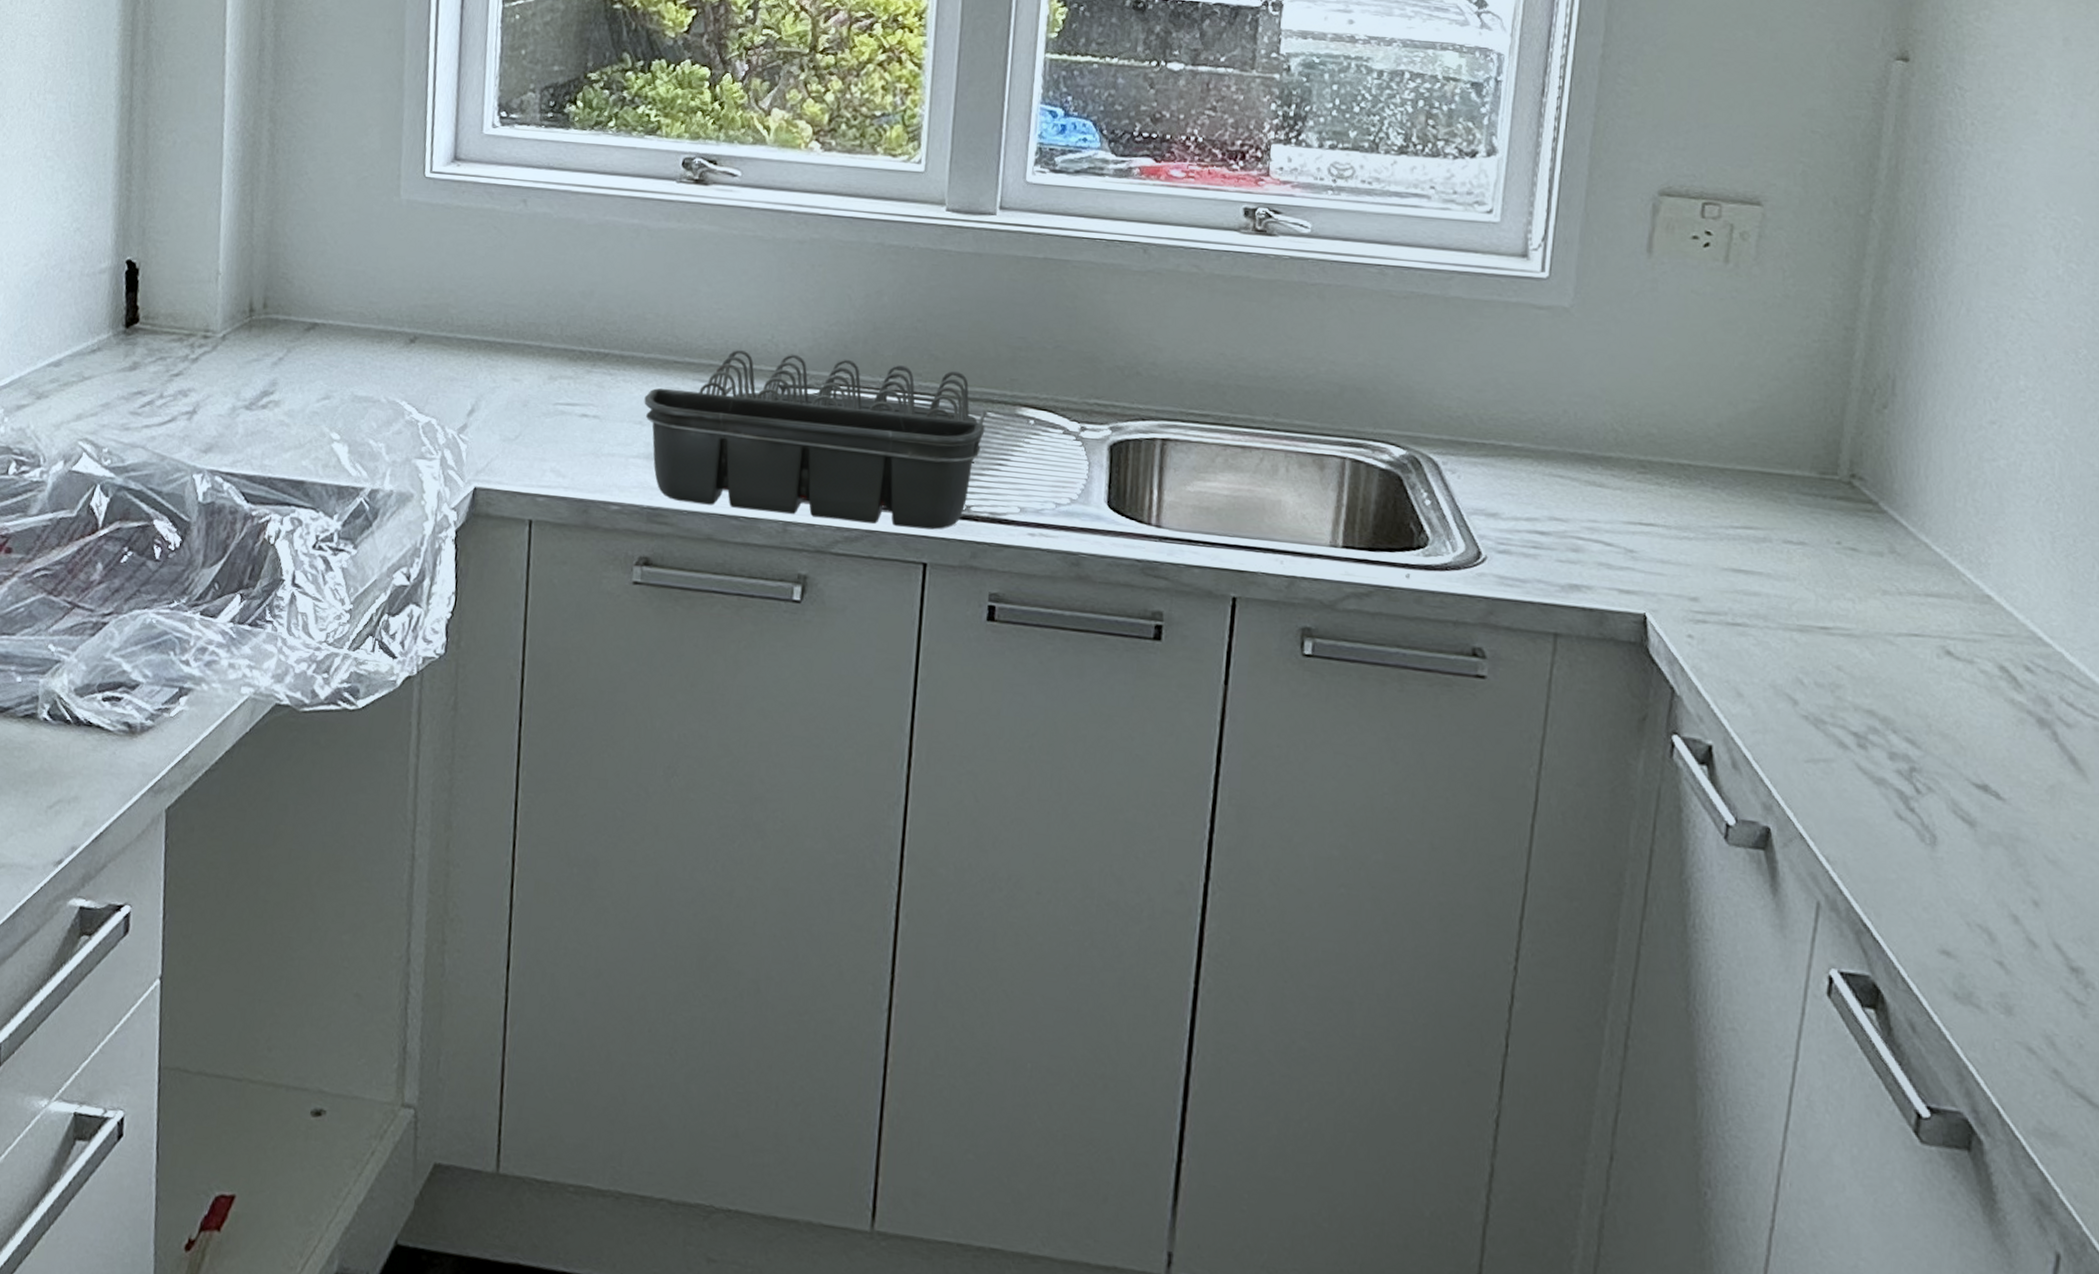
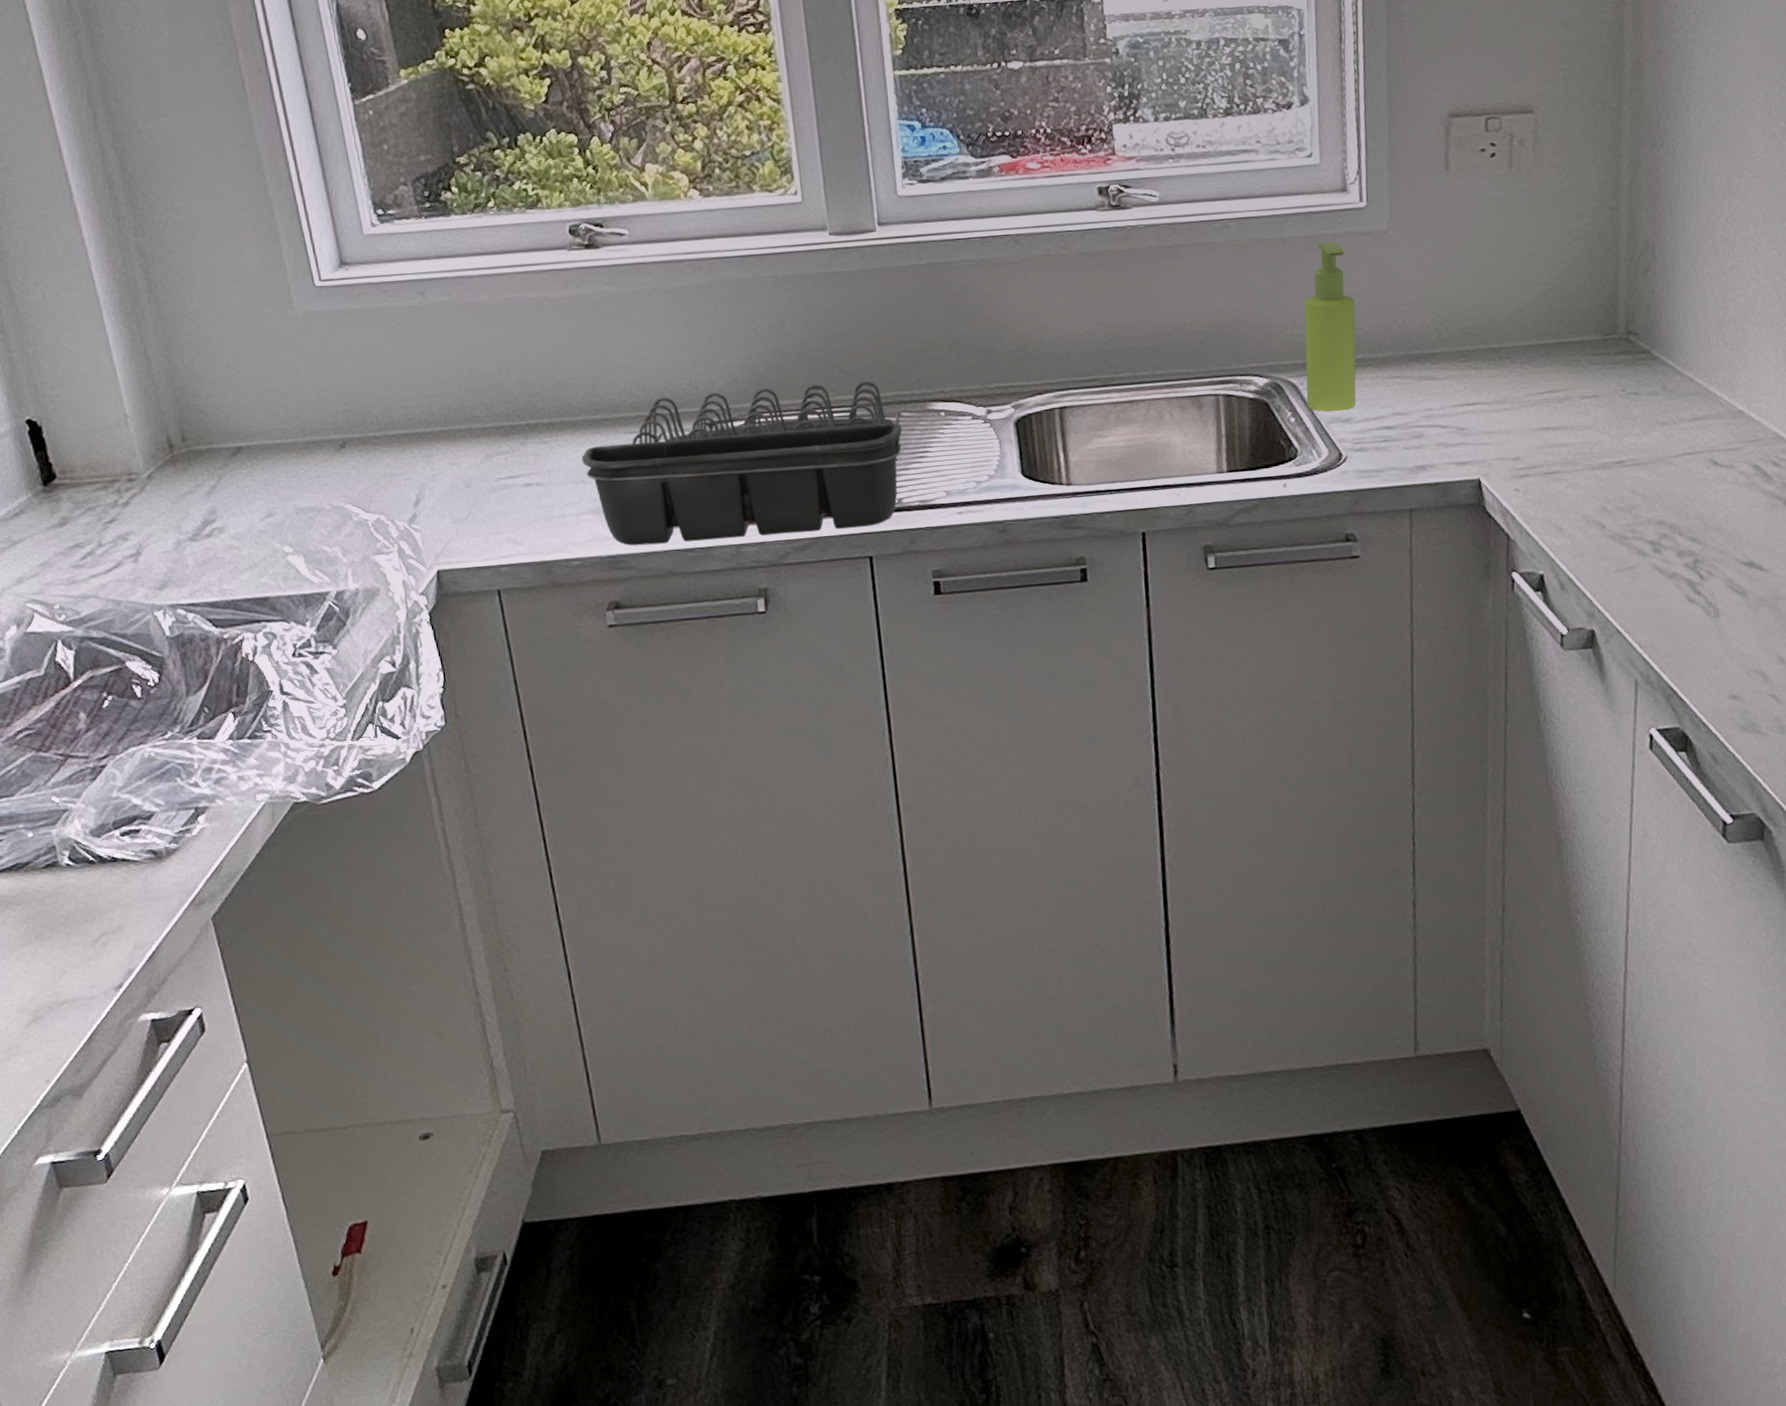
soap dispenser: none [1447,308,1520,504] -> present [1304,241,1357,412]

